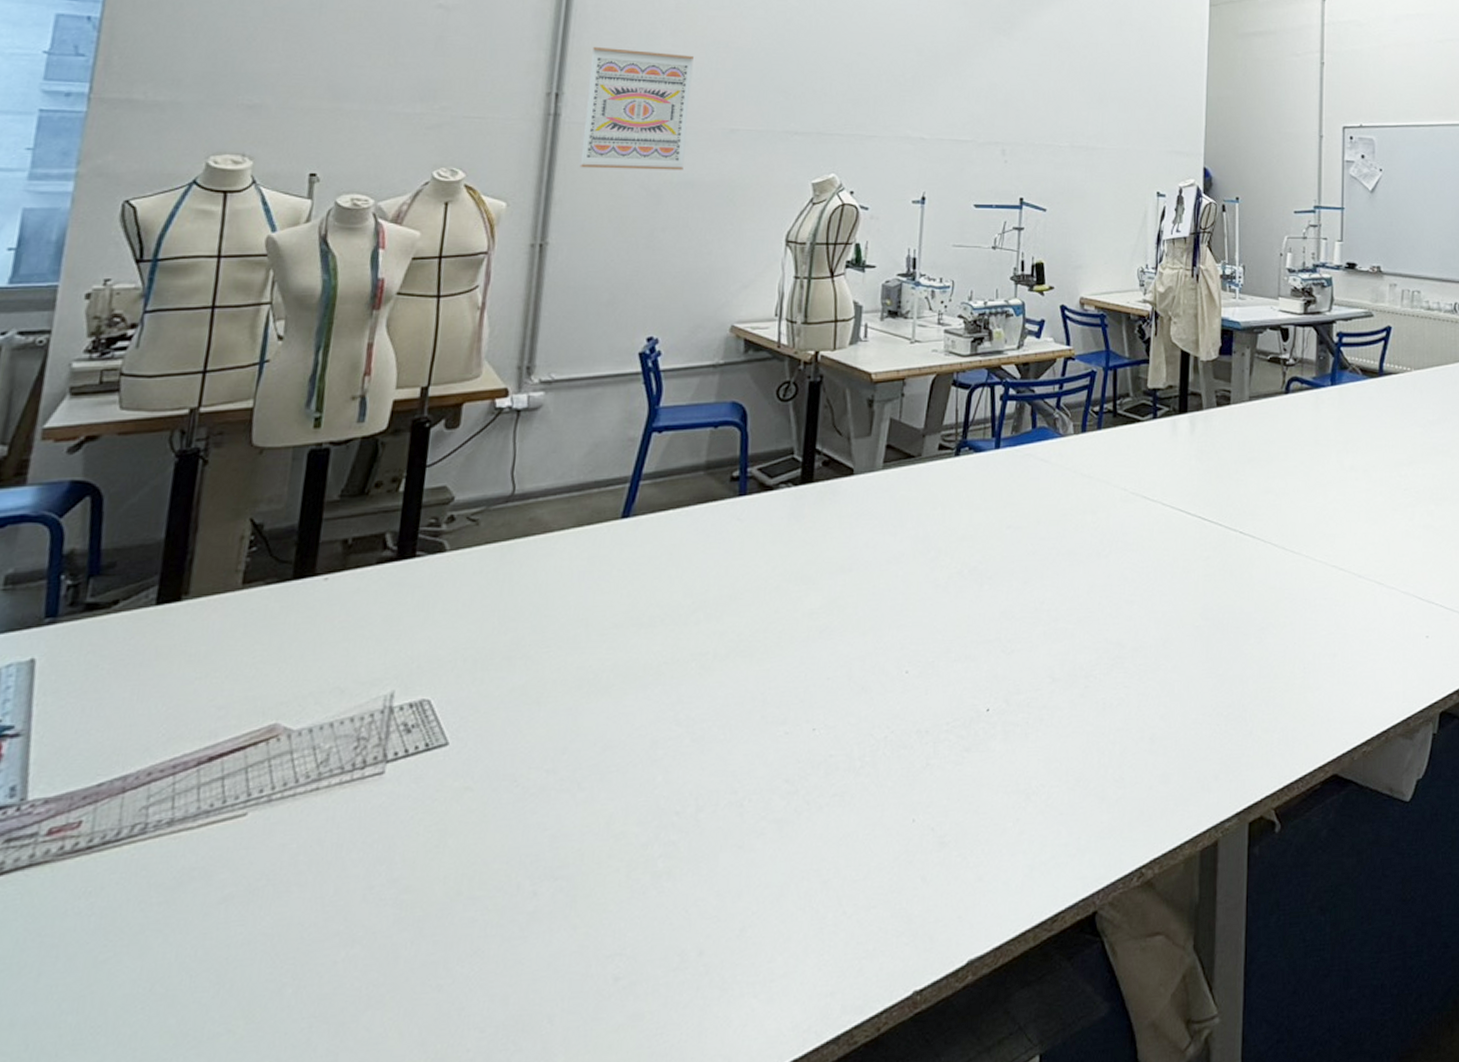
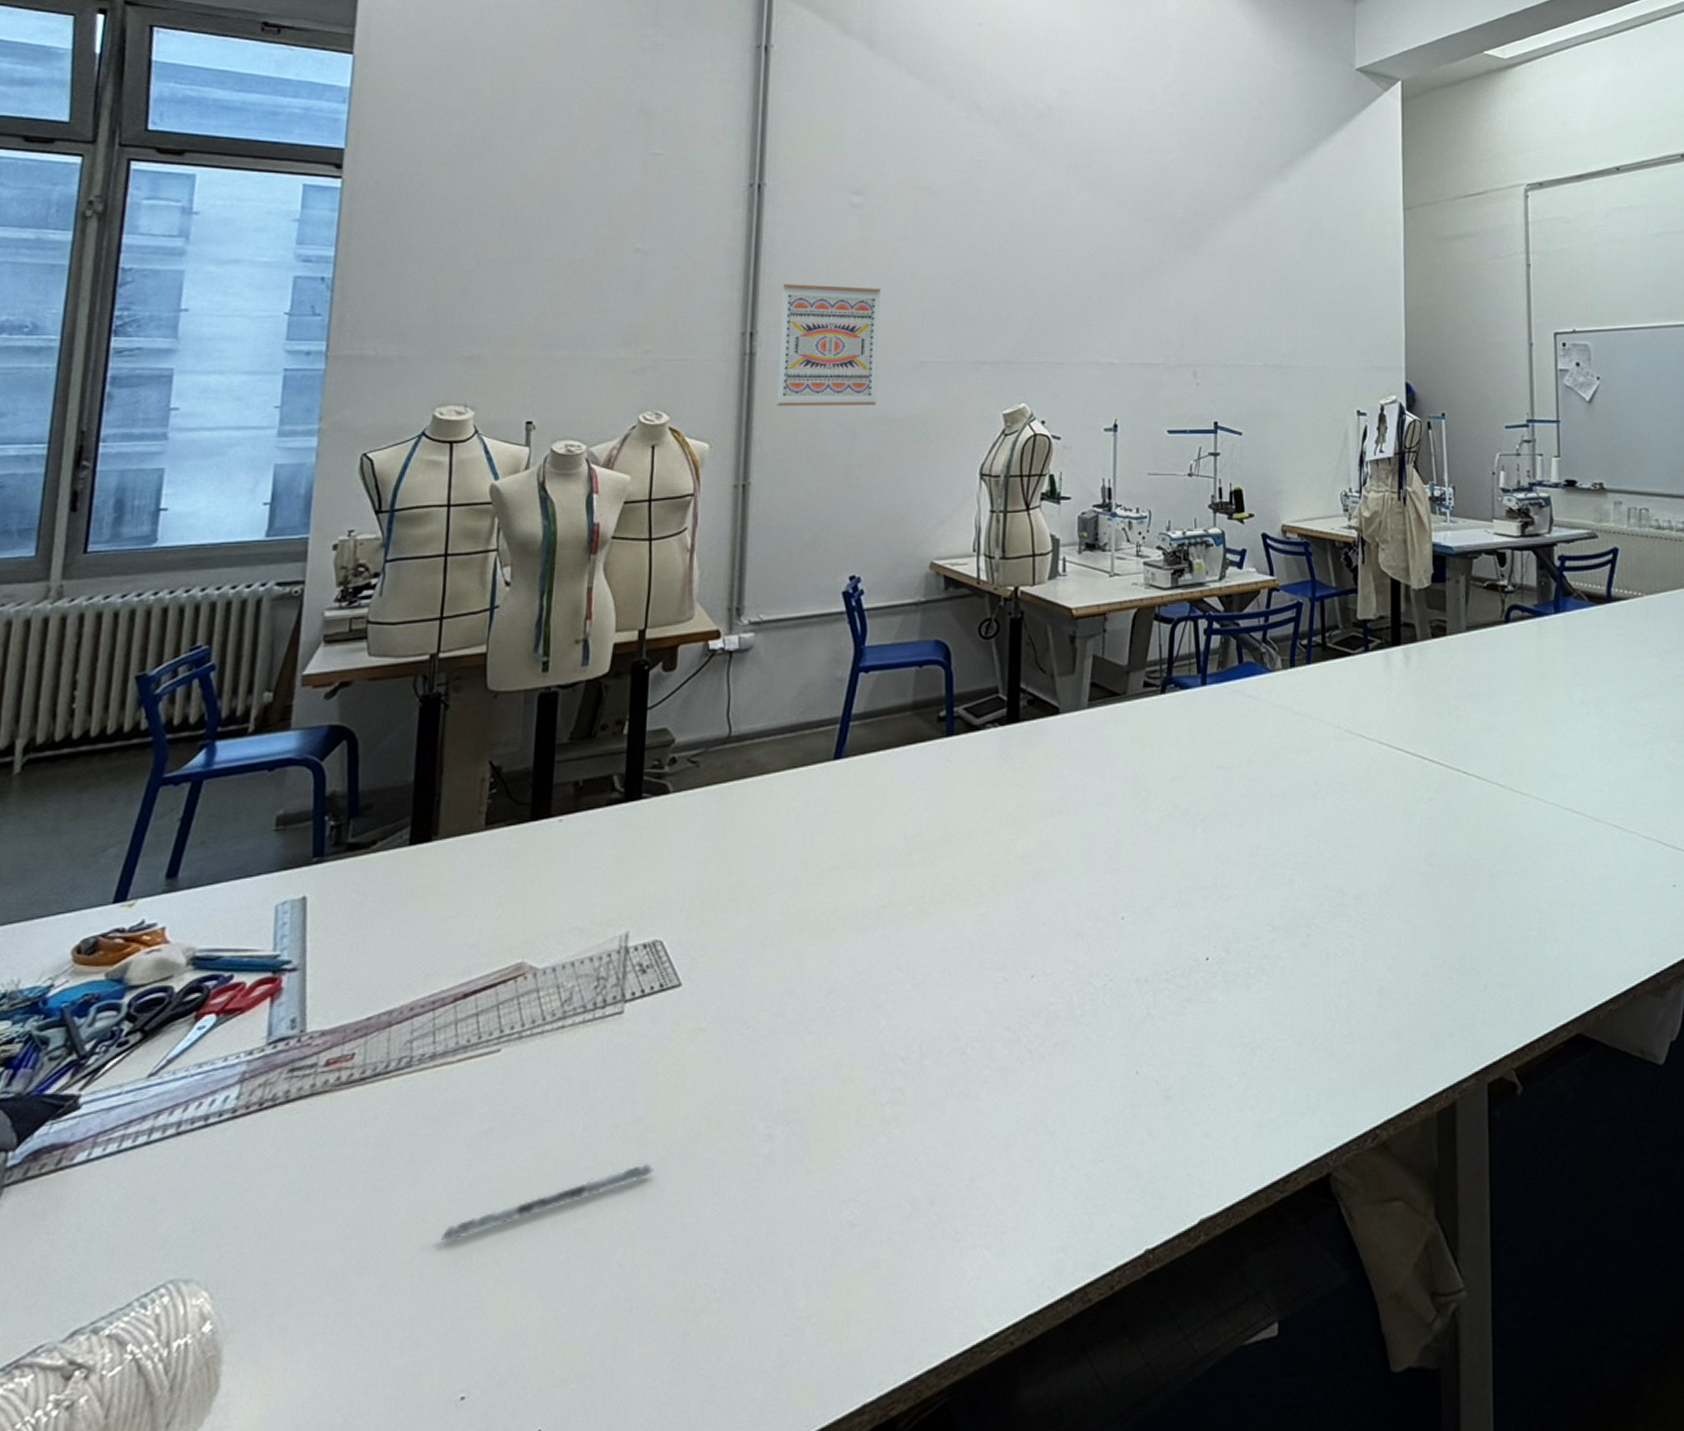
pen: none [170,924,409,1013] -> present [441,1163,654,1242]

